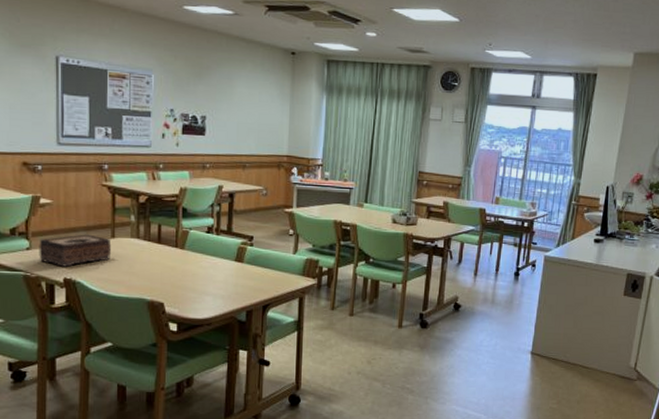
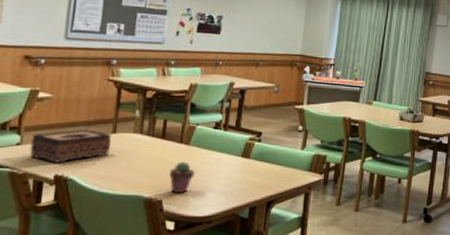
potted succulent: none [168,266,192,296] -> present [169,161,195,193]

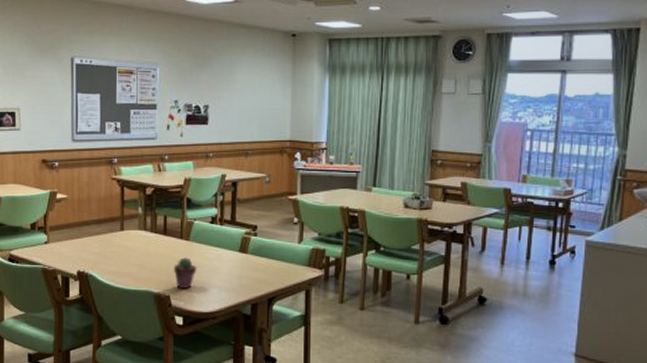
tissue box: present [29,129,112,163] -> none [55,227,121,260]

